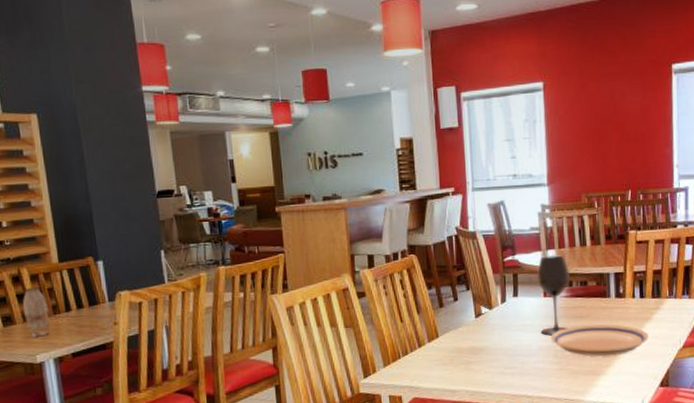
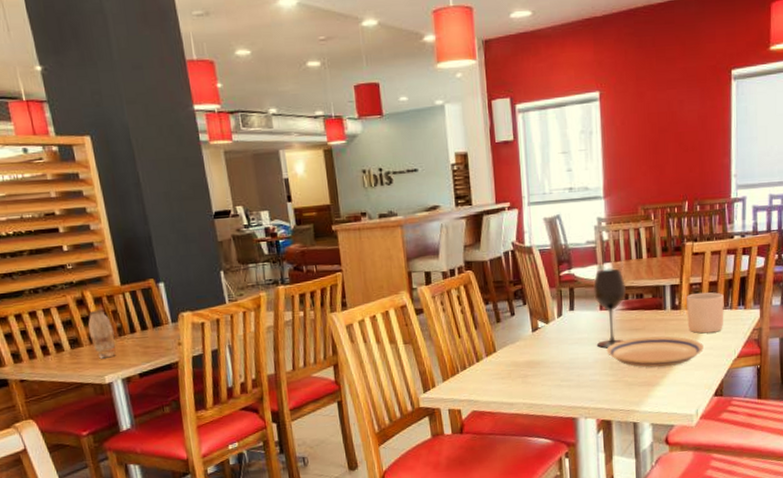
mug: none [631,280,669,323] -> present [687,292,724,334]

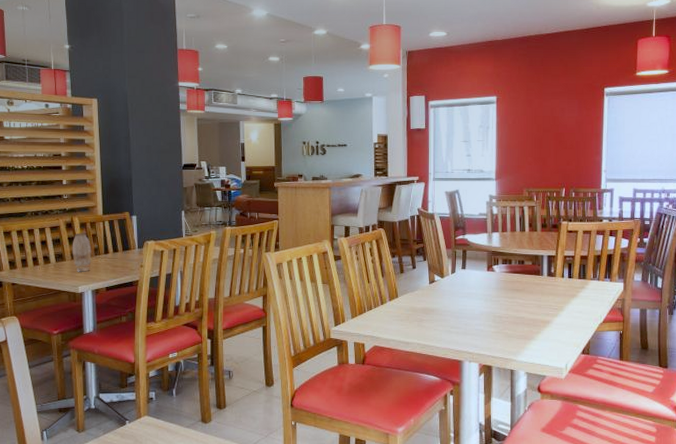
wineglass: present [593,268,626,348] -> none [483,237,510,304]
plate: present [606,336,704,367] -> none [491,297,574,324]
mug: present [687,292,724,334] -> none [561,264,593,299]

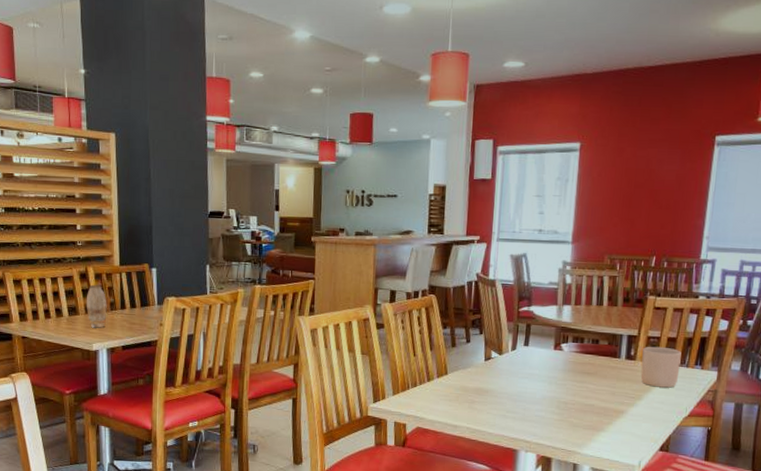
mug: none [561,264,593,299] -> present [640,346,682,388]

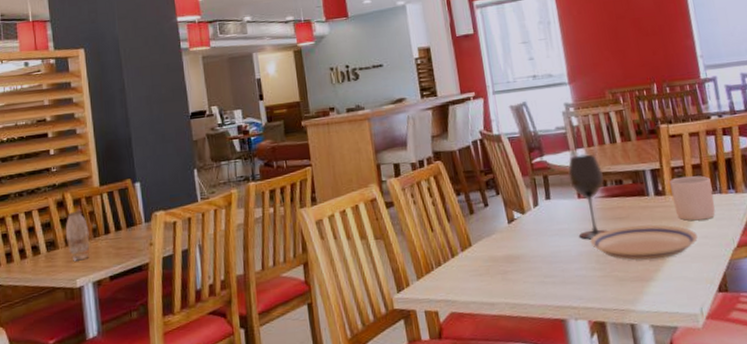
wineglass: none [547,311,583,387] -> present [568,153,607,240]
plate: none [555,381,655,414] -> present [590,224,698,260]

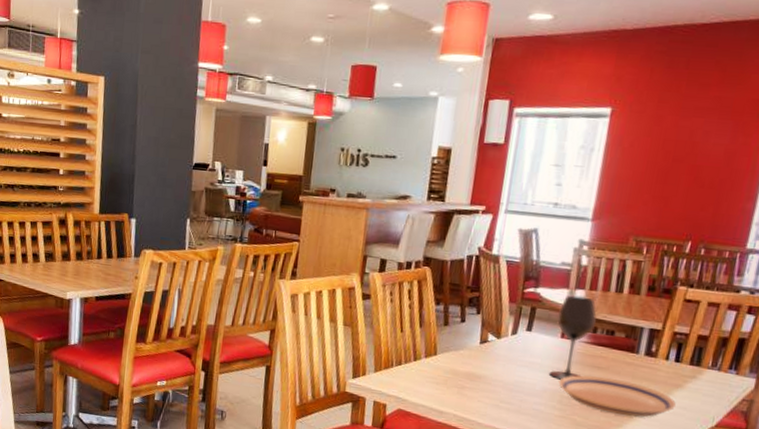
vase: present [65,210,90,261] -> none [63,231,84,277]
mug: present [669,175,716,221] -> none [661,343,714,393]

